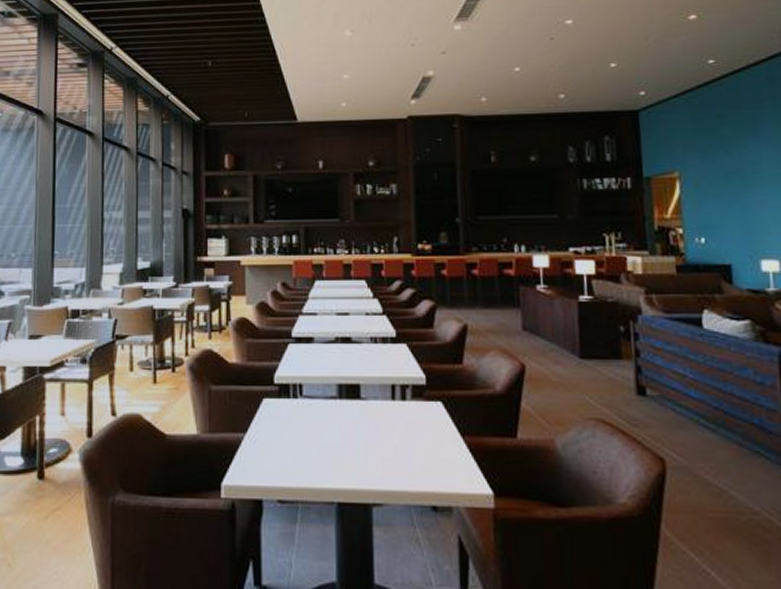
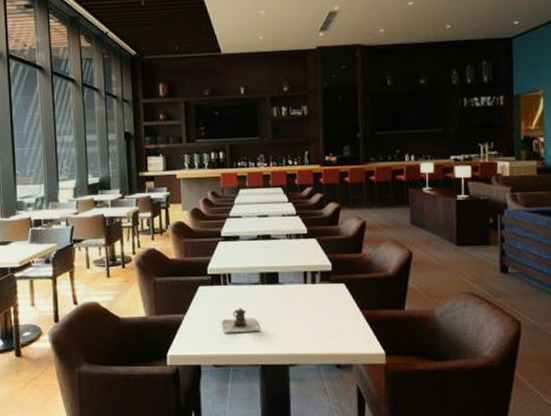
teapot: none [290,426,337,460] -> present [222,307,260,334]

